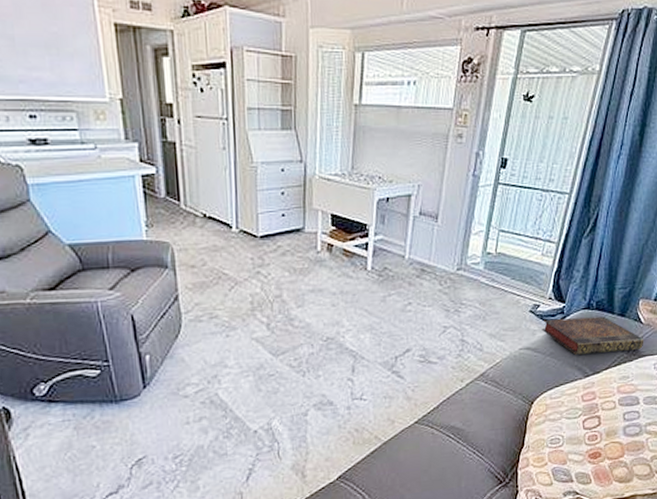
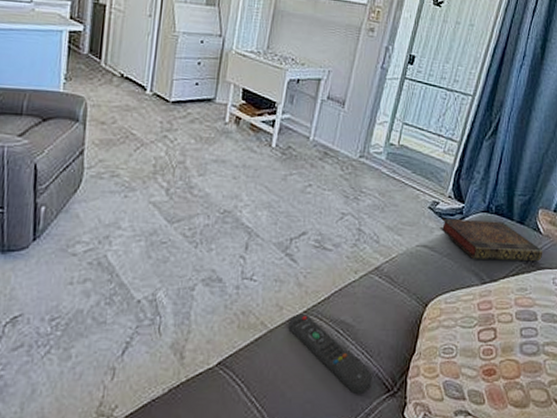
remote control: none [401,423,485,489] -> present [288,313,373,394]

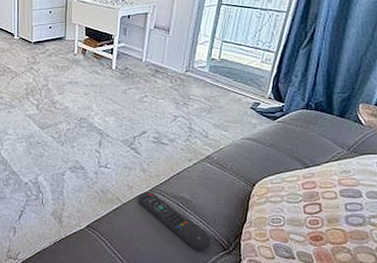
book: present [440,218,543,262] -> none [262,115,366,149]

